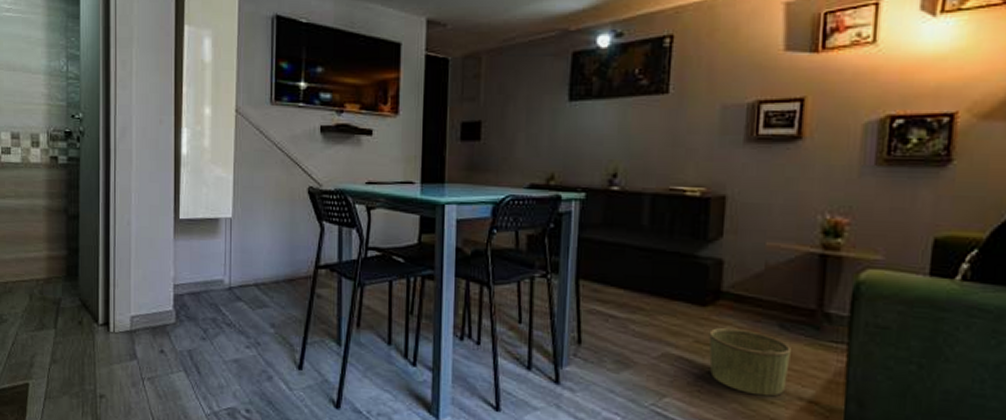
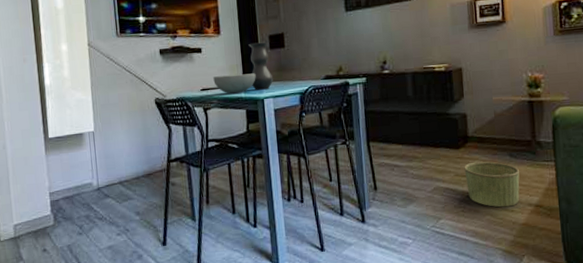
bowl: none [383,168,438,193] -> present [213,73,256,94]
vase: none [432,130,461,193] -> present [248,42,274,90]

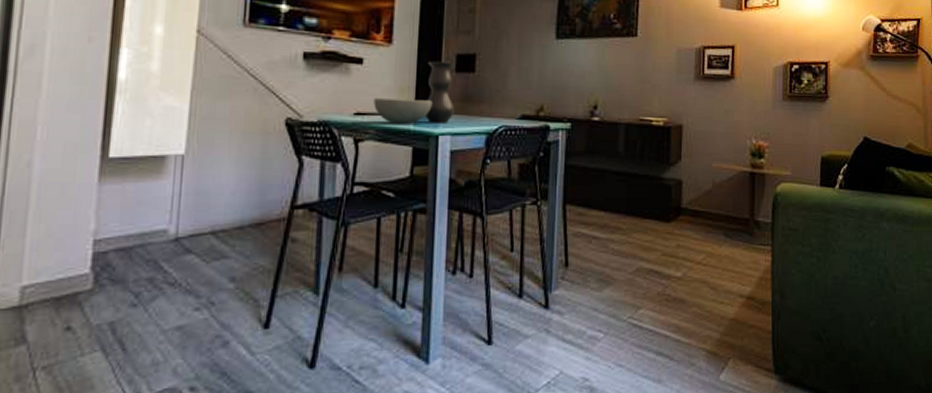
basket: present [464,160,520,208] -> none [673,238,733,298]

